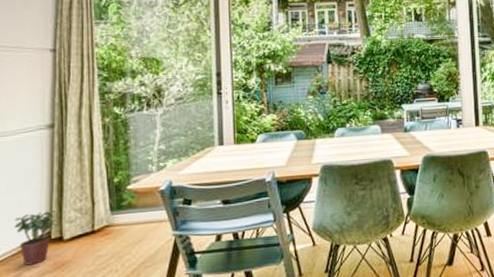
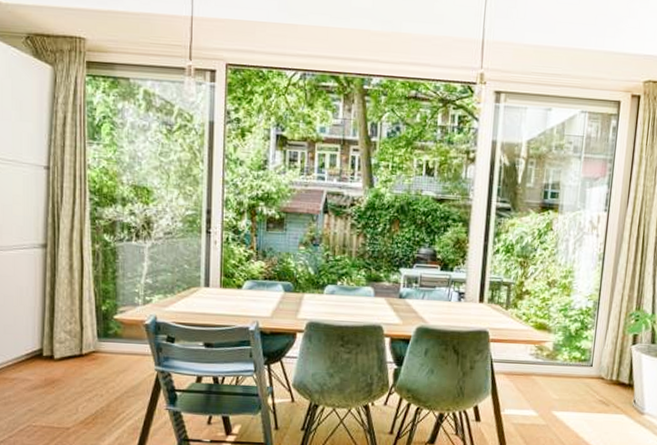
potted plant: present [14,210,58,266] -> none [10,329,49,378]

